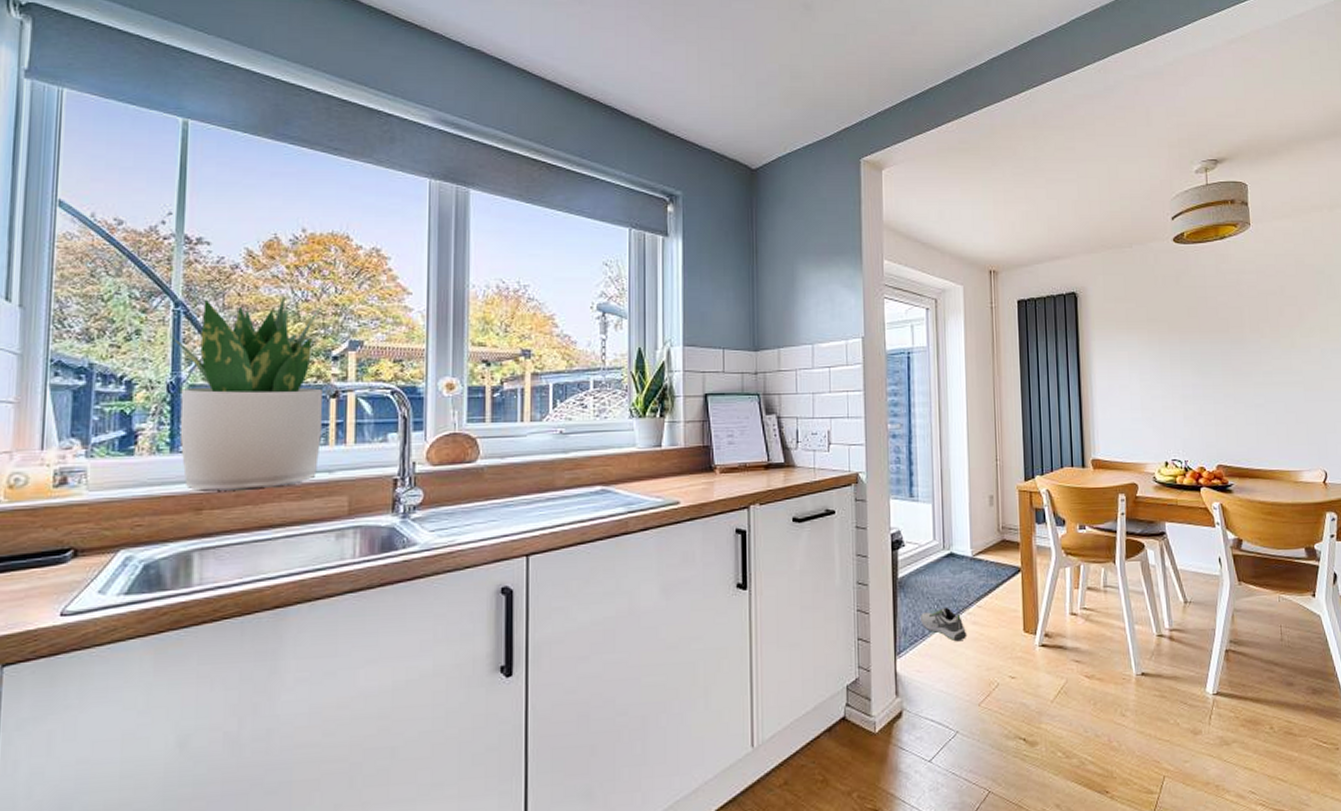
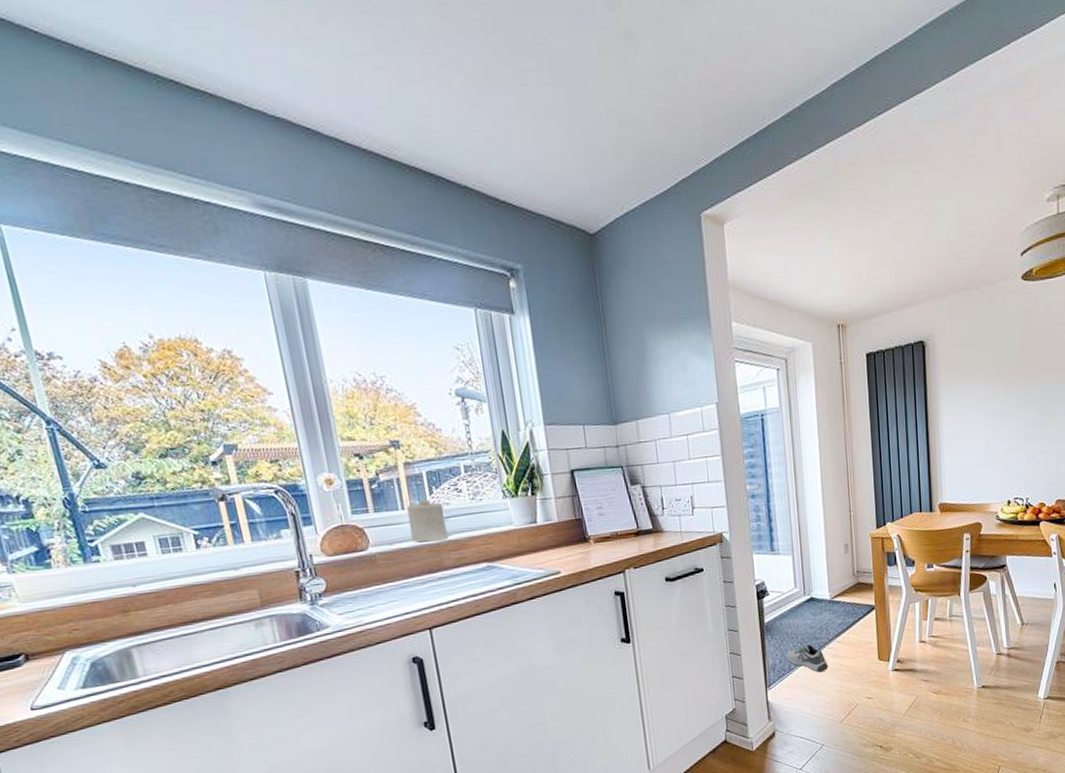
planter: present [171,297,323,491] -> none [52,406,224,595]
candle: none [525,411,565,458] -> present [406,498,449,543]

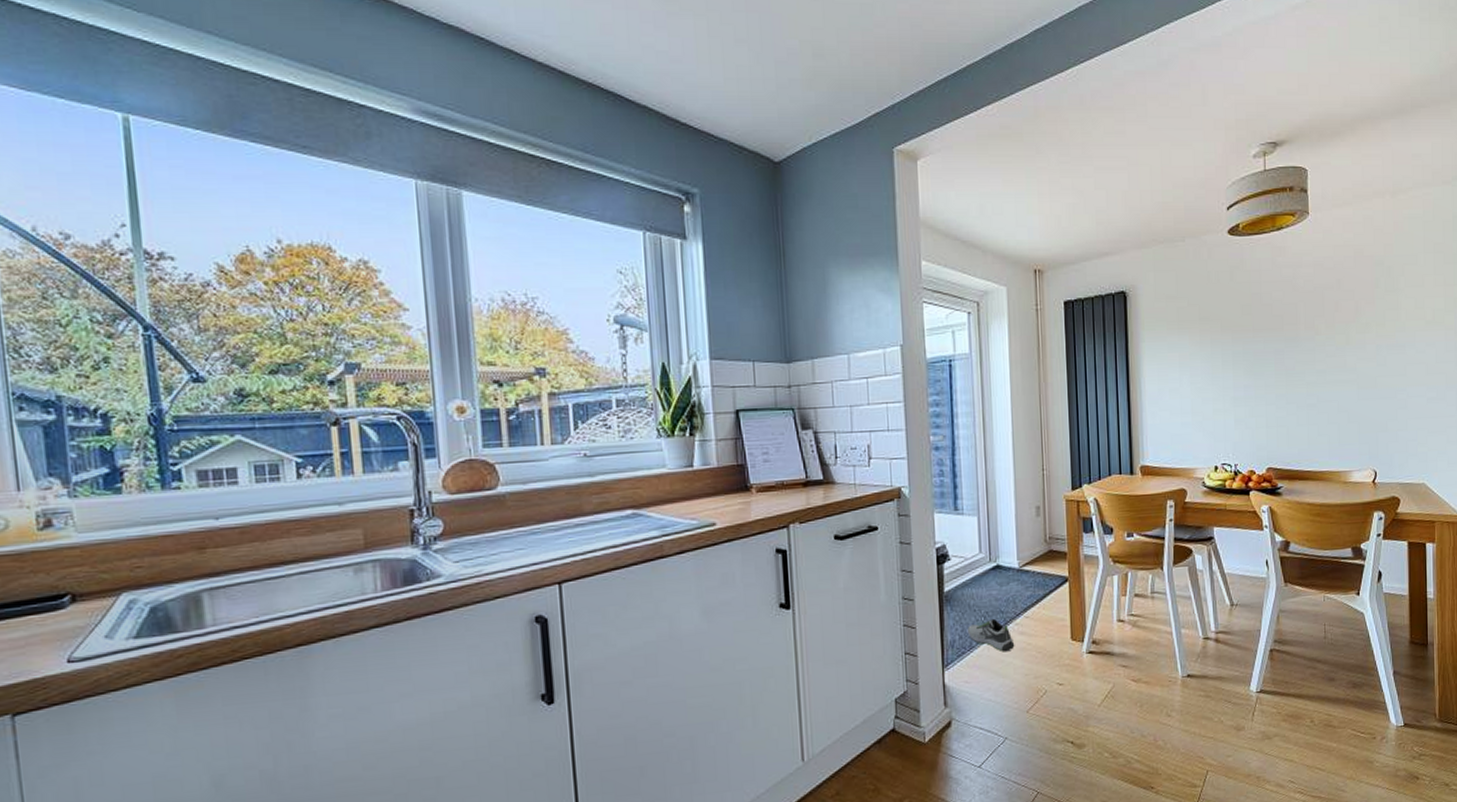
candle: present [406,498,449,543] -> none [546,433,591,483]

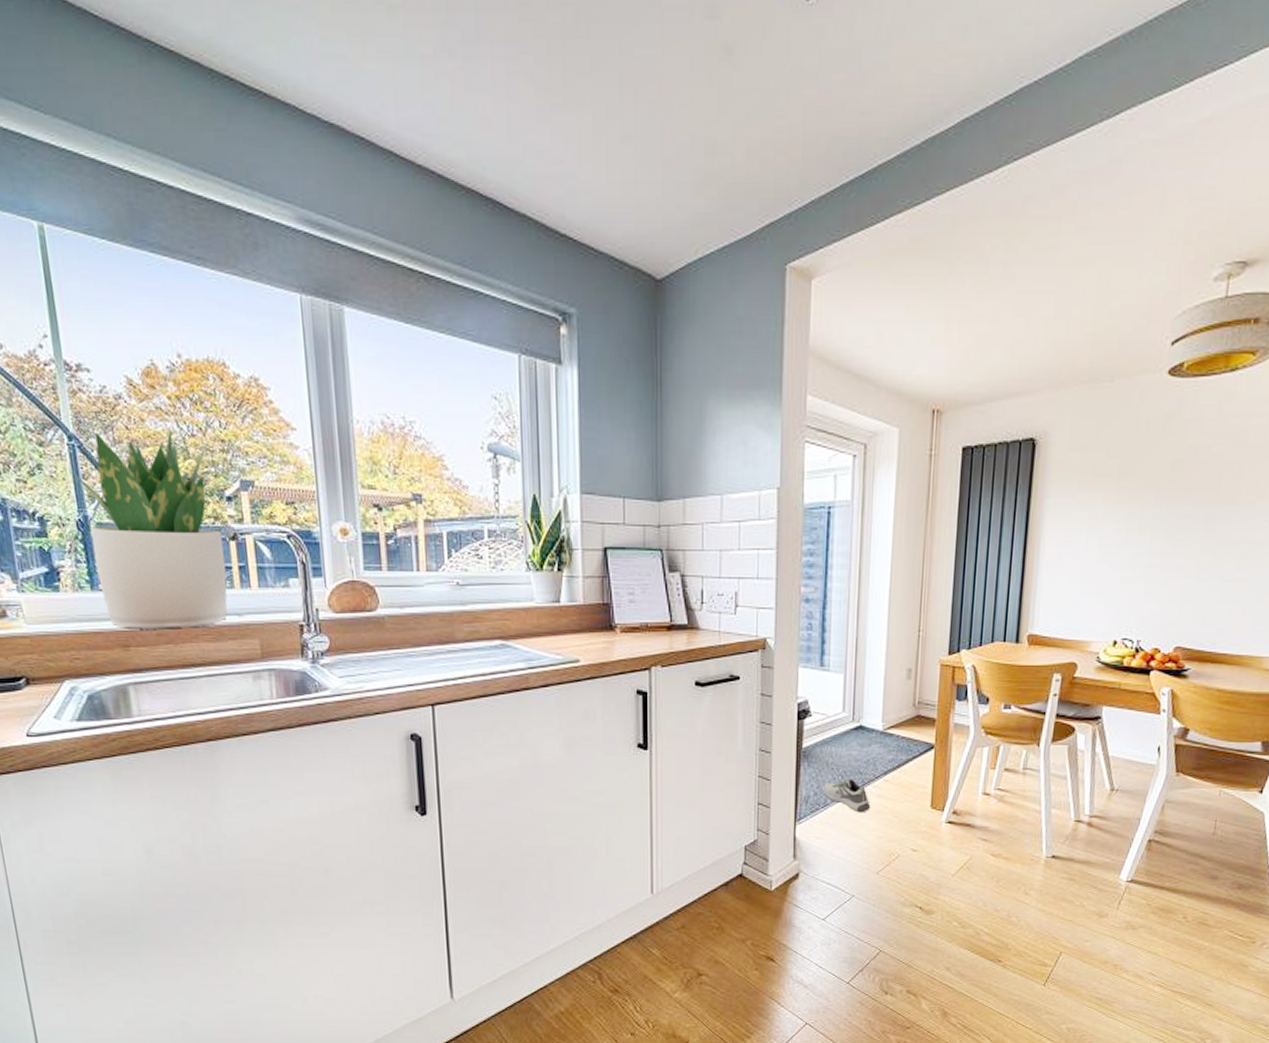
planter: none [144,316,327,529] -> present [71,431,228,629]

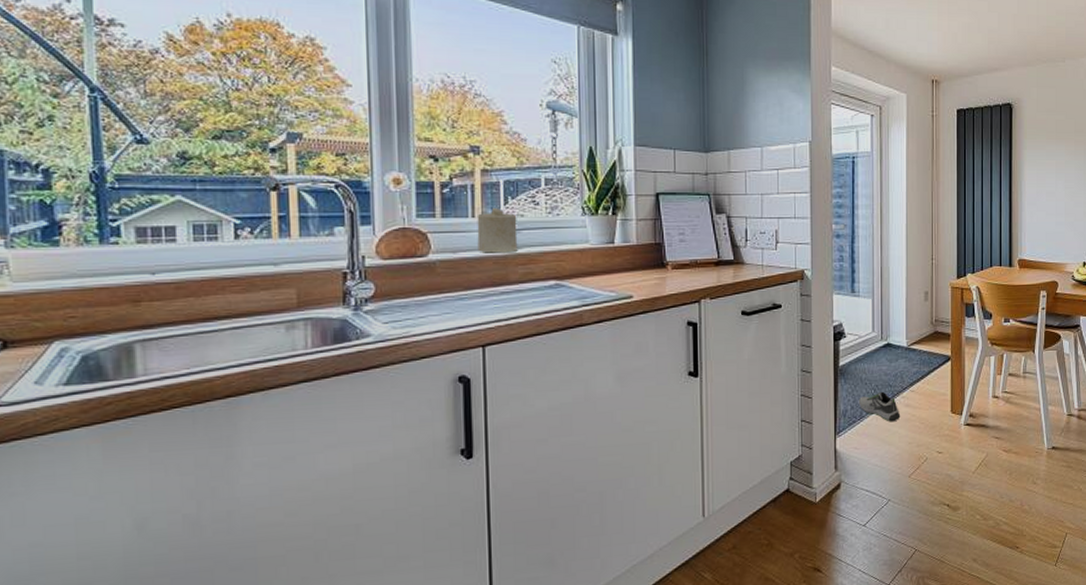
planter: present [71,431,228,629] -> none [89,85,264,283]
candle: none [421,560,463,610] -> present [477,207,518,253]

